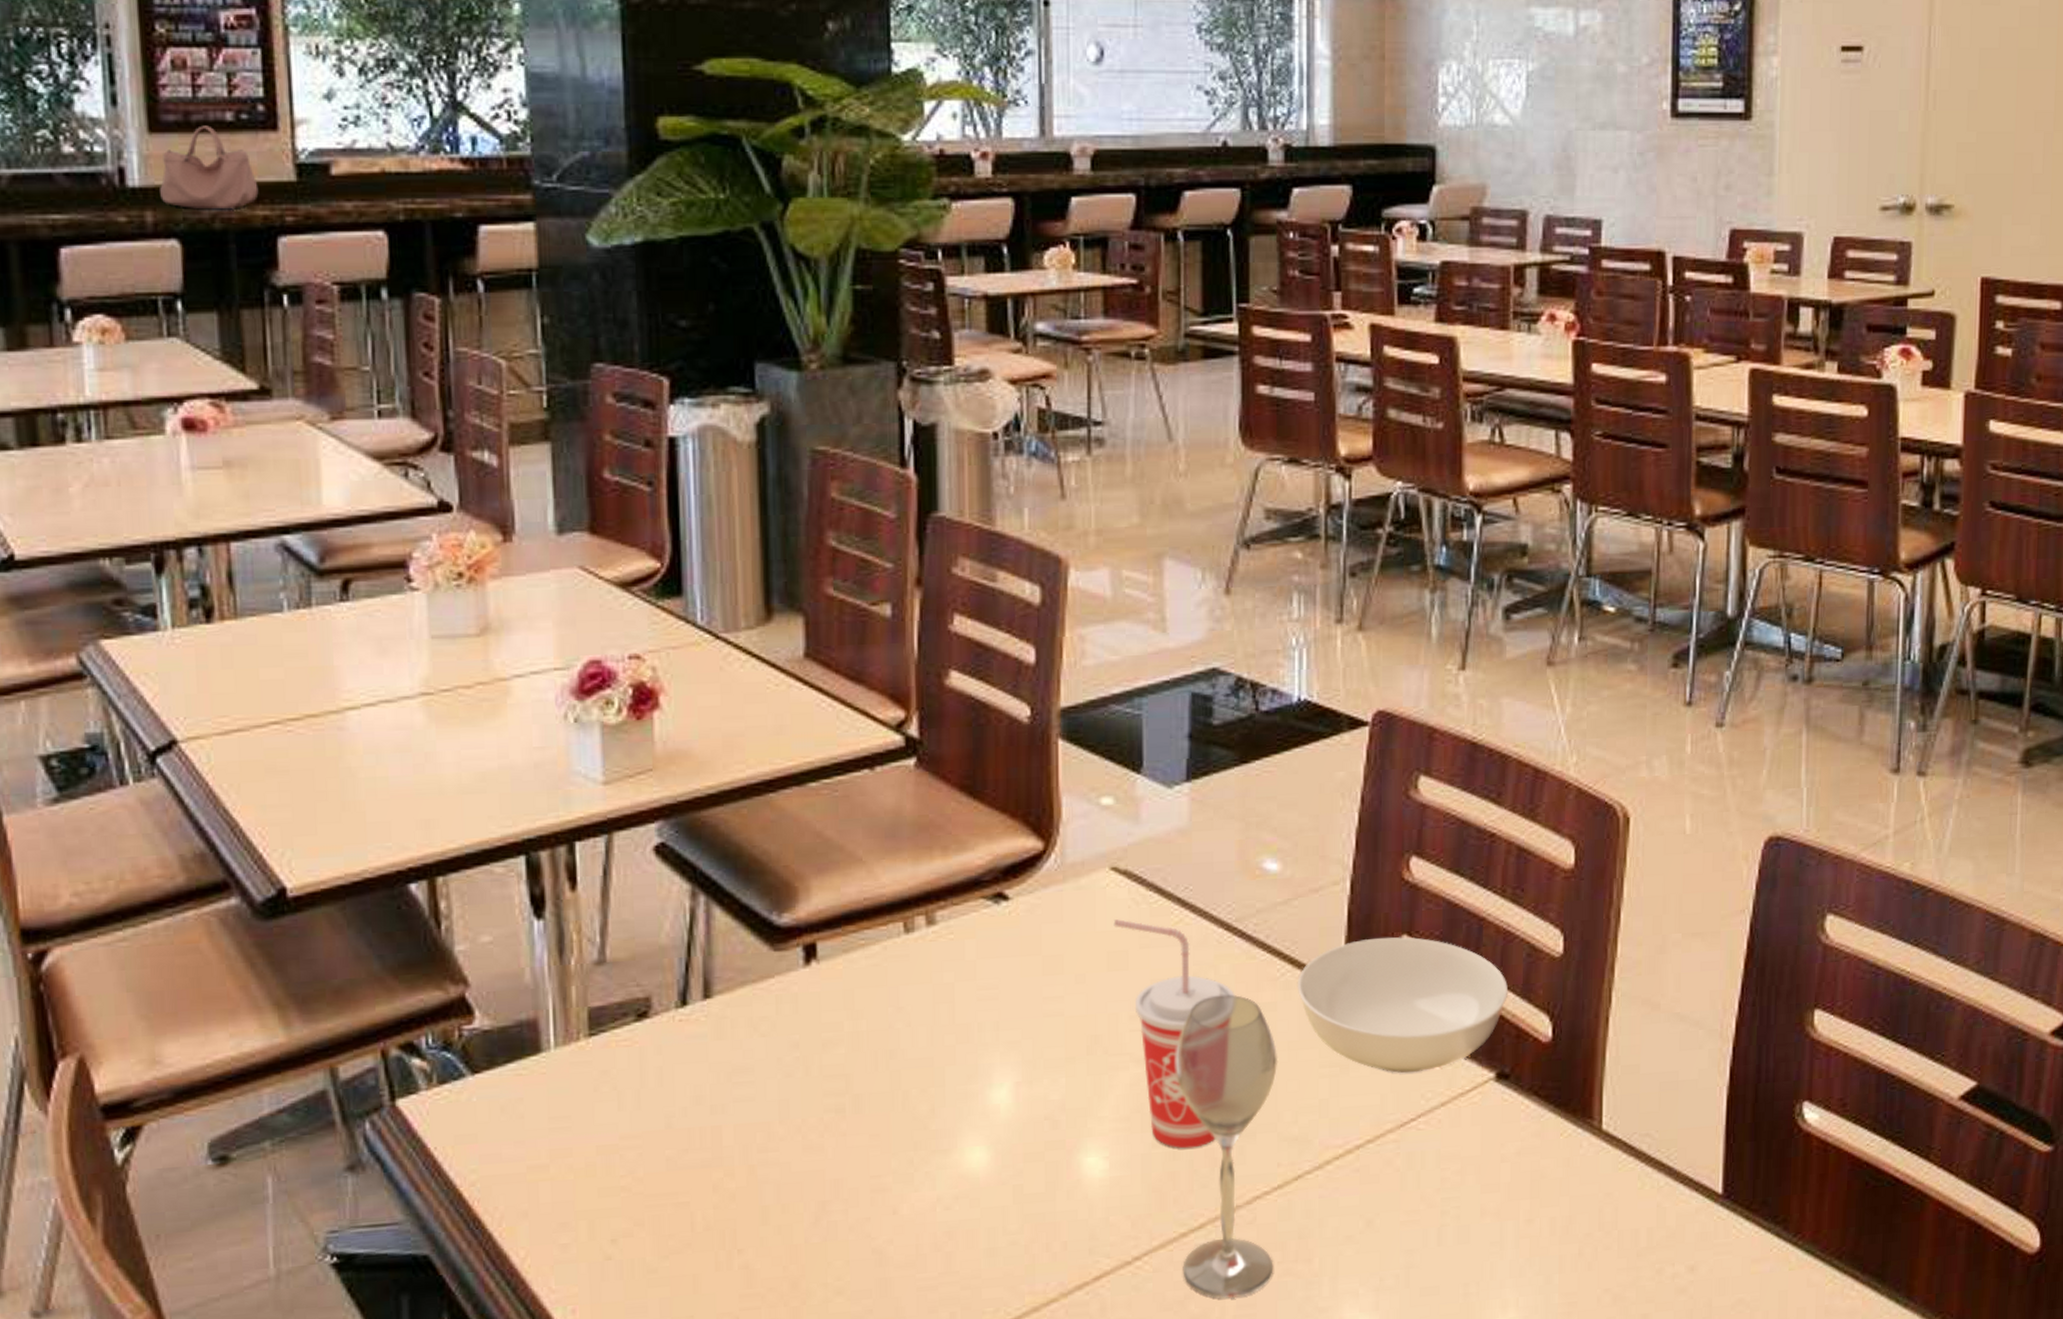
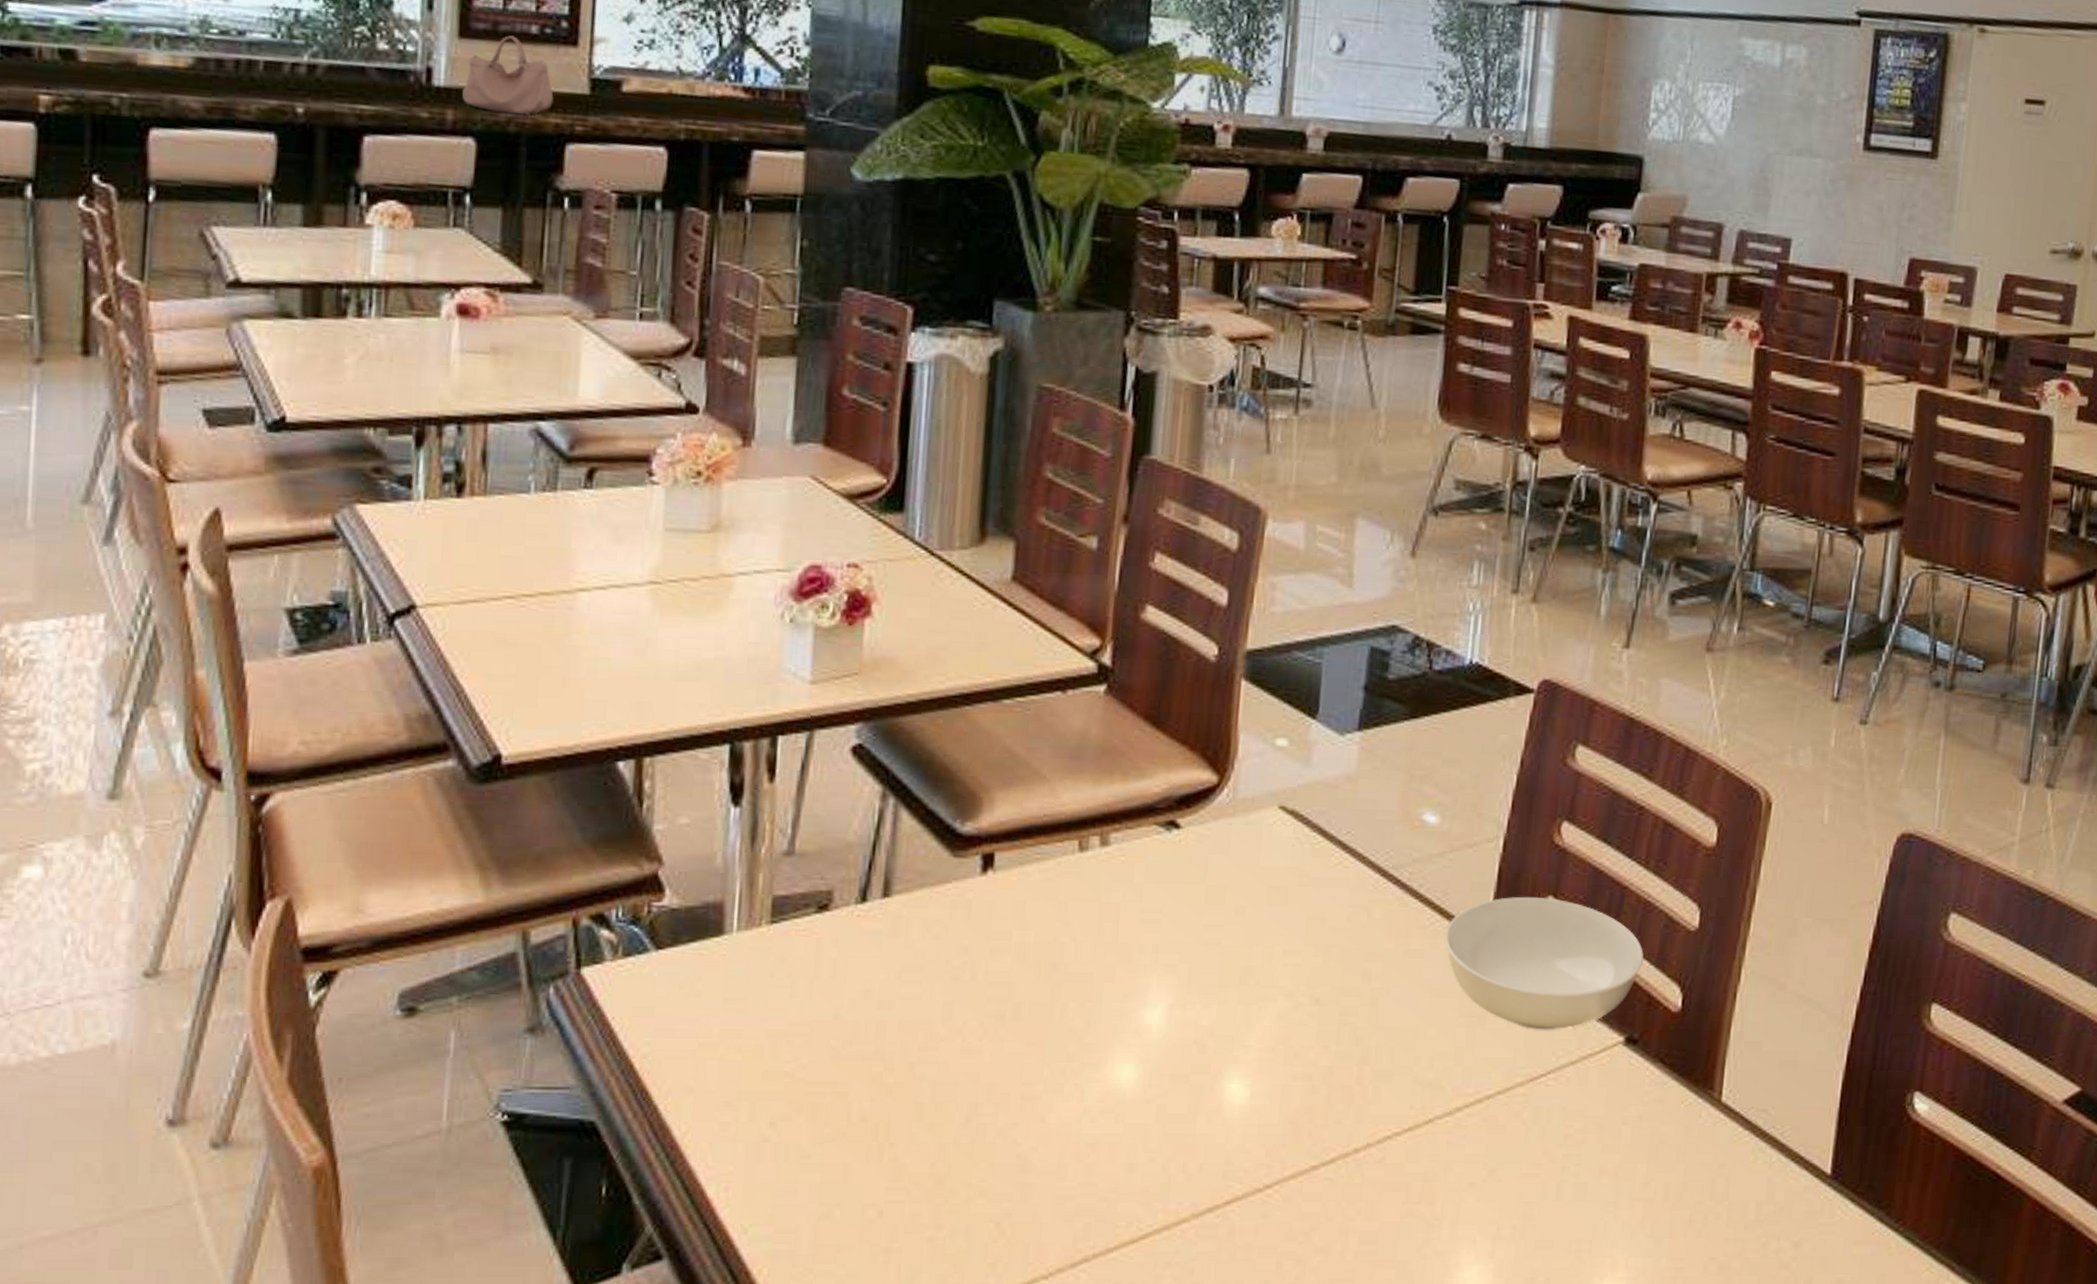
beverage cup: present [1113,919,1235,1149] -> none [1276,856,1385,1084]
wineglass: present [1175,994,1278,1299] -> none [1310,938,1421,1234]

